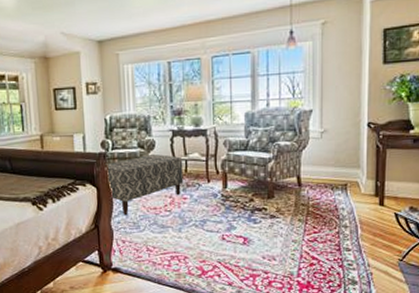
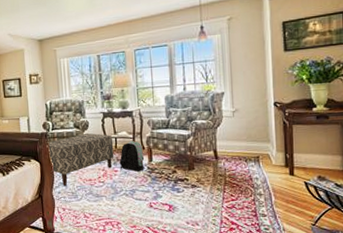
backpack: none [189,164,219,200] -> present [119,141,145,172]

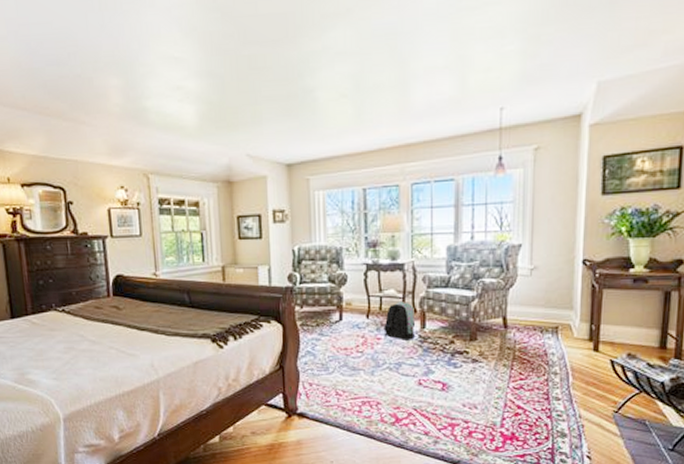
bench: present [47,133,114,186] -> none [292,289,378,355]

